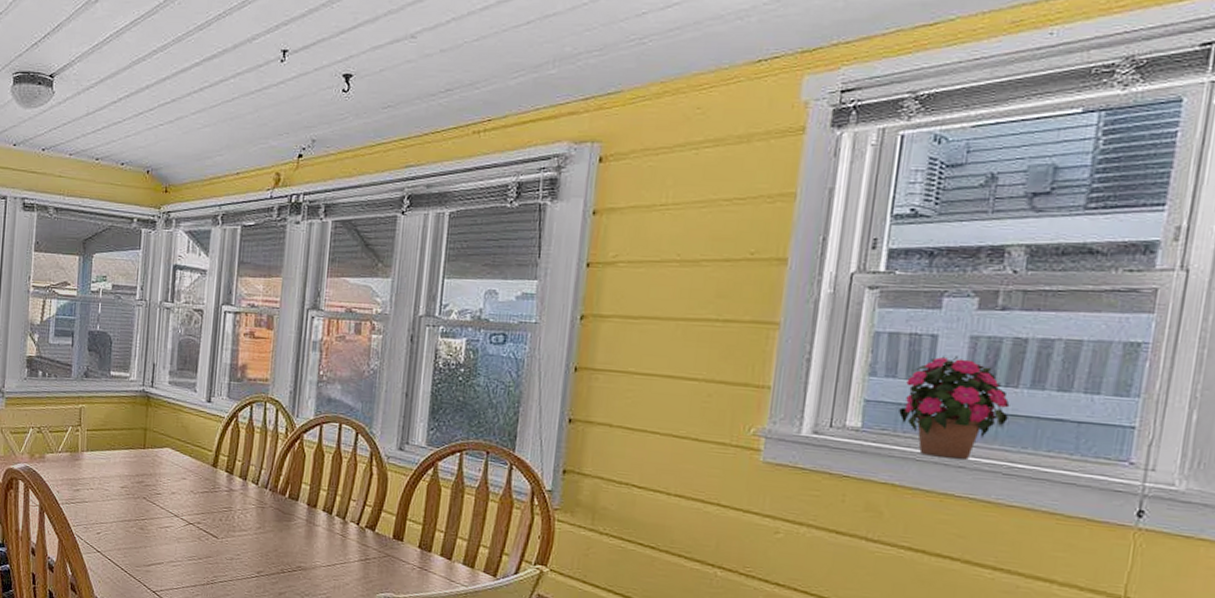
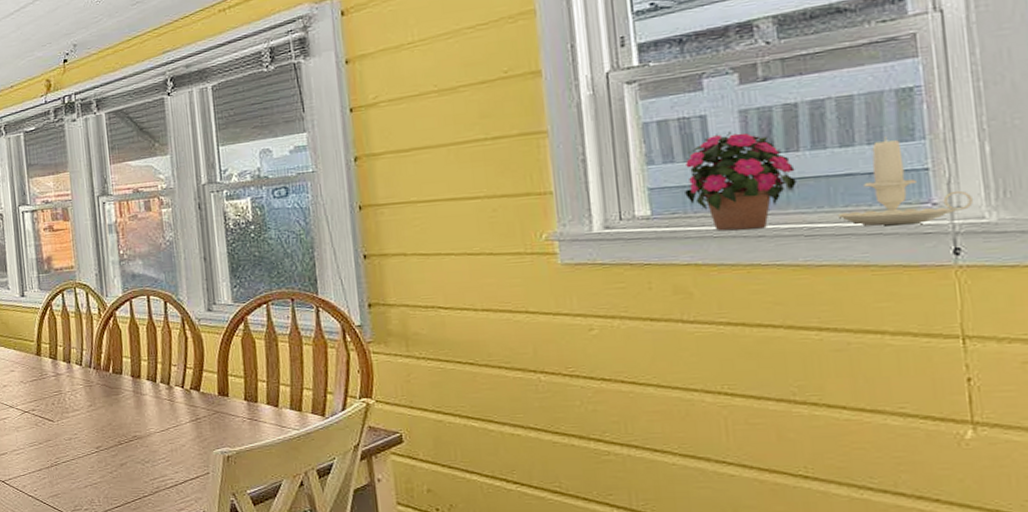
candle: none [1038,388,1168,481] -> present [837,137,973,227]

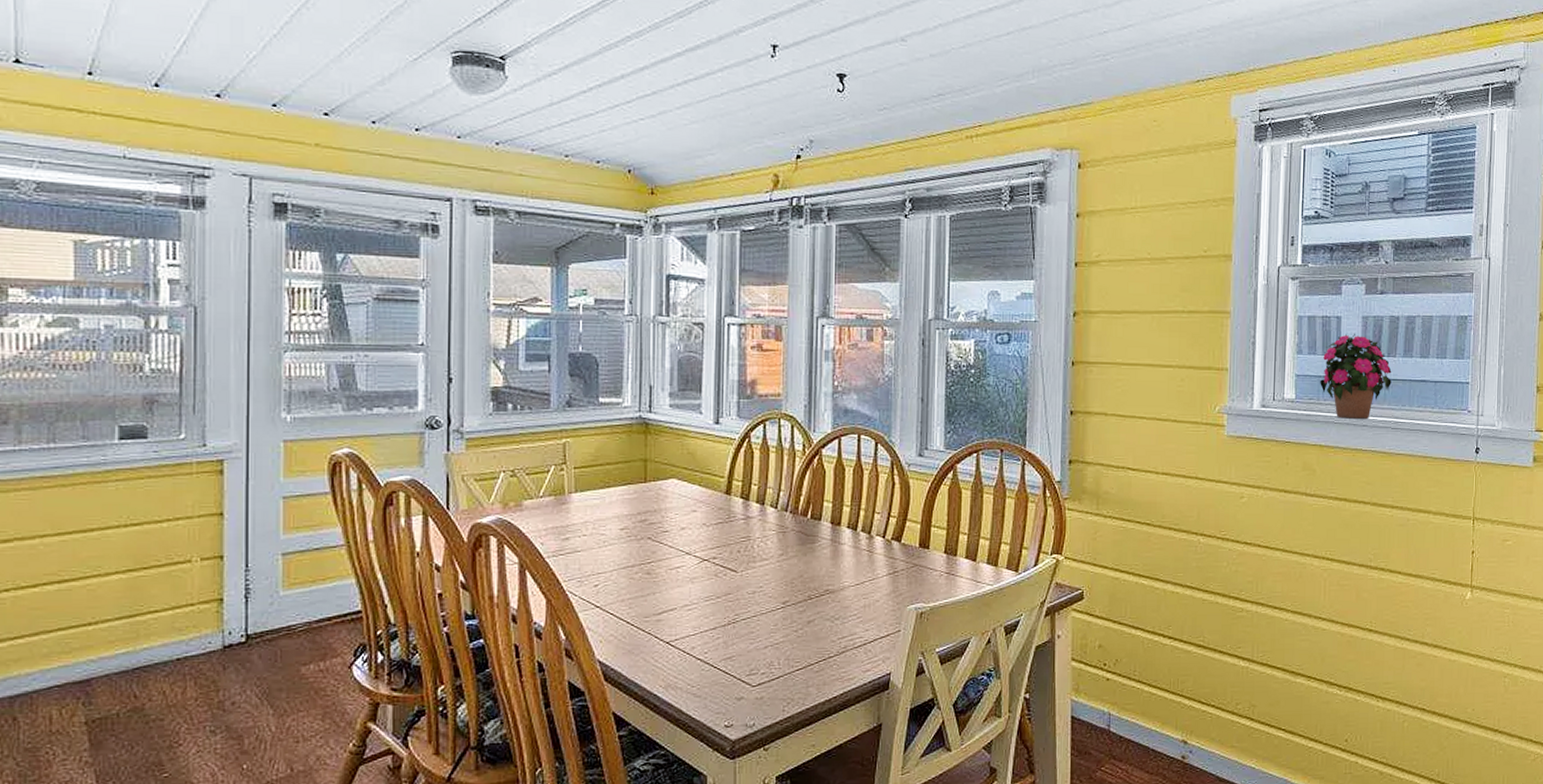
candle: present [837,137,973,227] -> none [1413,353,1490,426]

